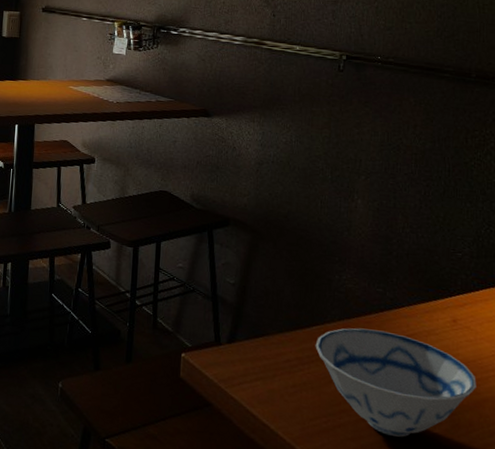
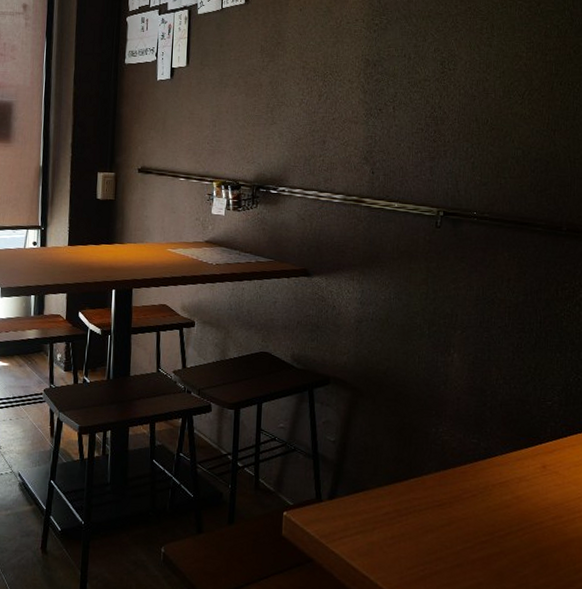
ceramic bowl: present [315,328,476,437] -> none [413,478,564,580]

